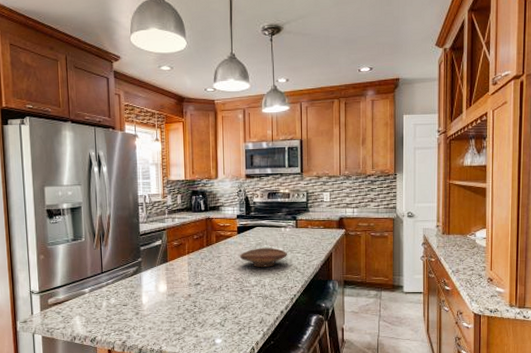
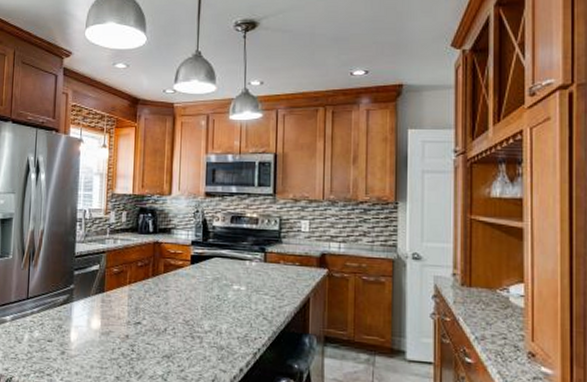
decorative bowl: present [239,247,287,267] -> none [191,284,252,309]

